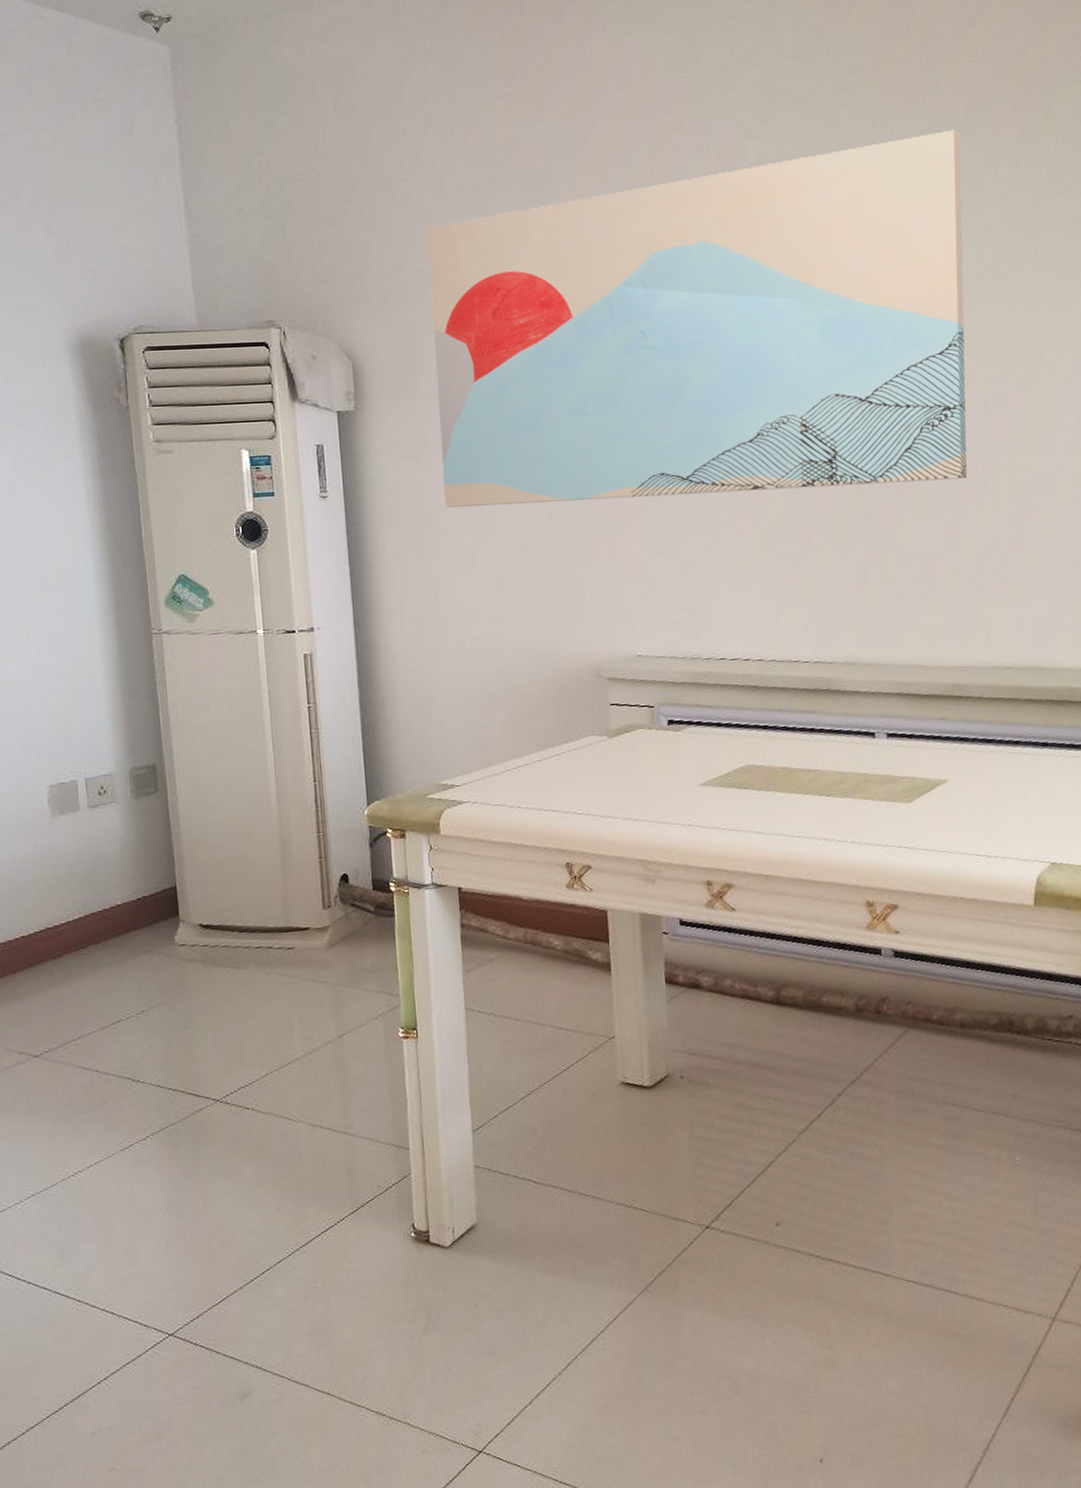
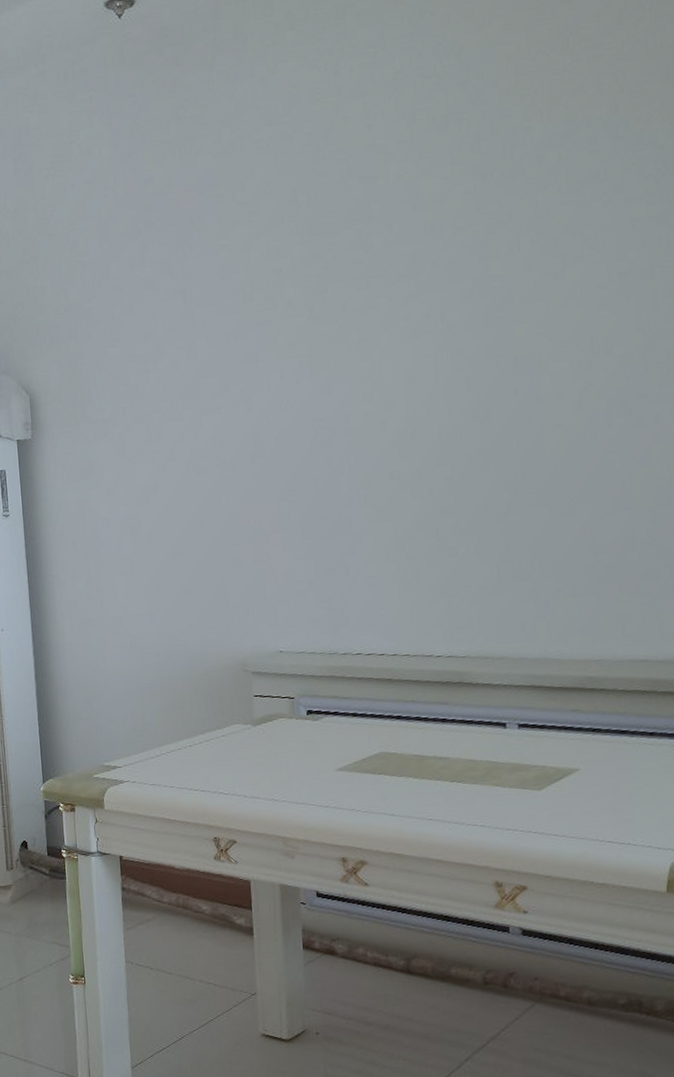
wall art: present [427,130,968,508] -> none [93,130,605,521]

